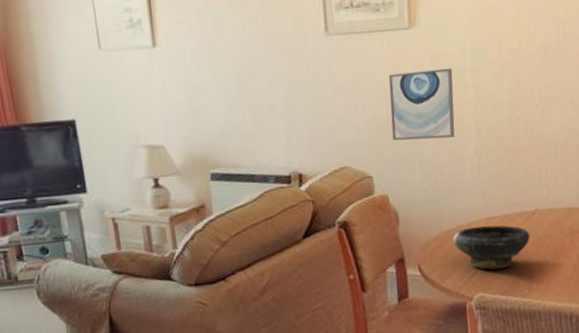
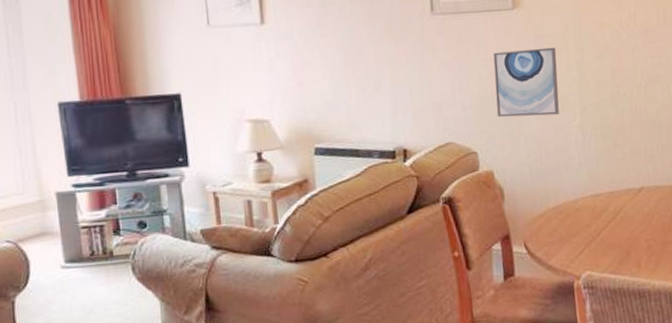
bowl: present [452,225,530,270] -> none [558,202,637,248]

